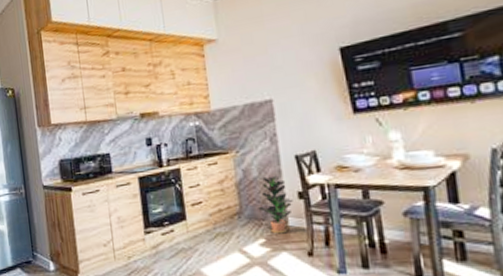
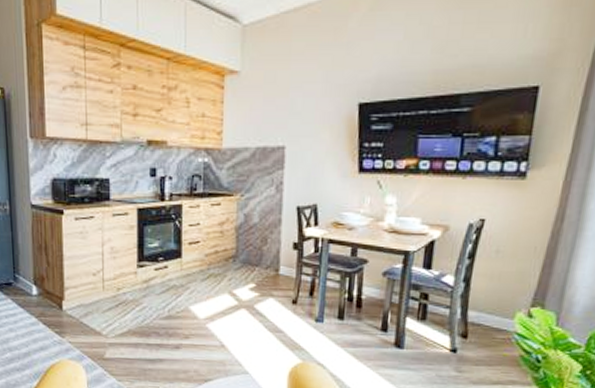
potted plant: present [258,175,293,234] -> none [253,224,288,281]

